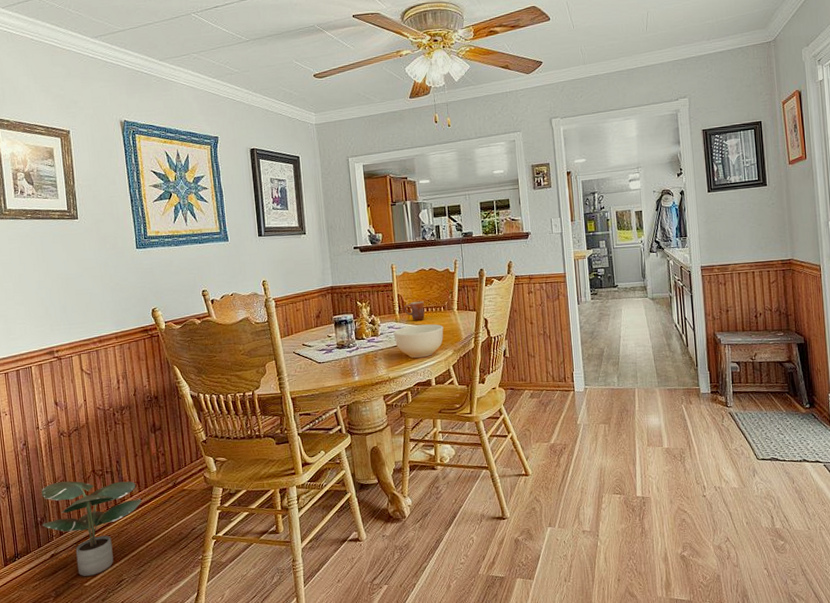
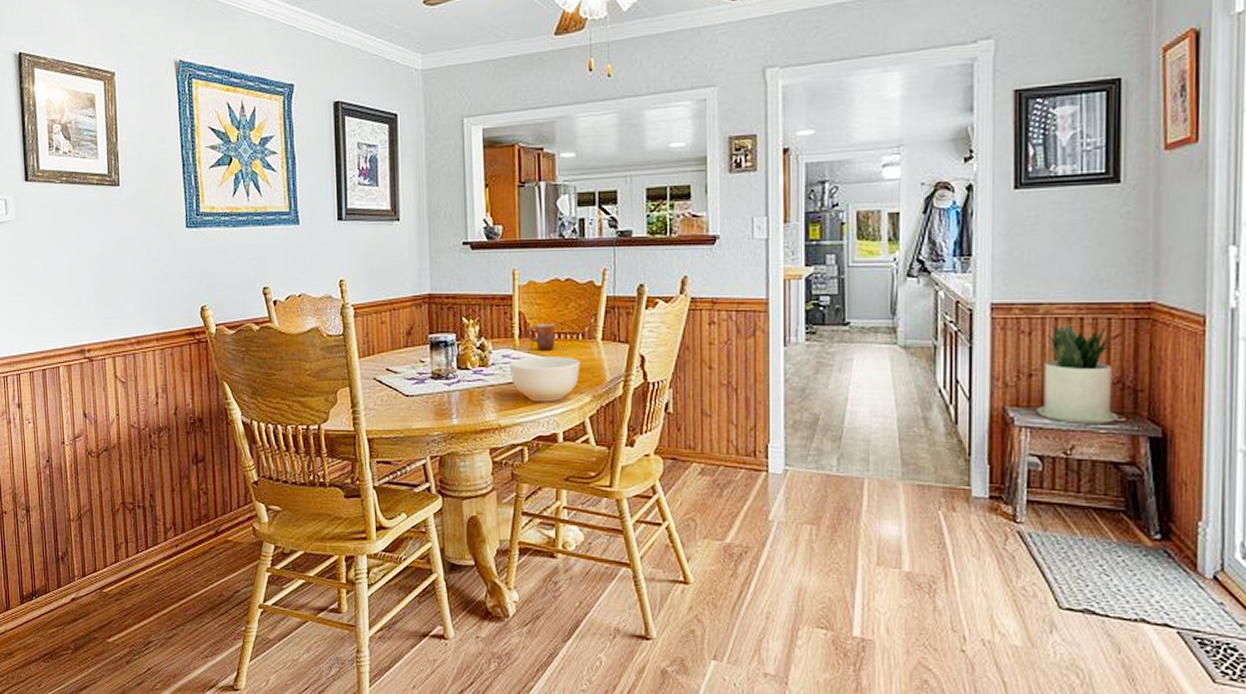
potted plant: present [41,481,142,577] -> none [63,511,177,632]
planter: none [732,275,779,339] -> present [1036,322,1118,424]

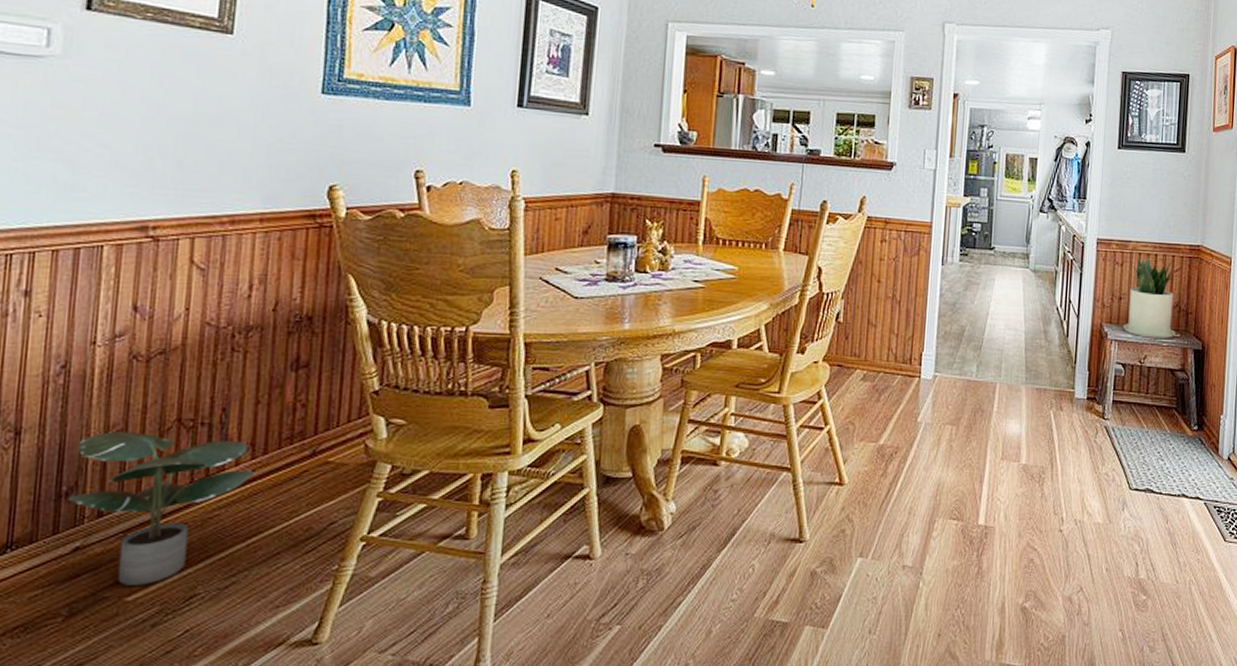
potted plant: none [63,511,177,632] -> present [68,431,254,587]
bowl: present [509,357,580,402] -> none [690,263,761,309]
mug: present [527,323,556,350] -> none [711,230,741,258]

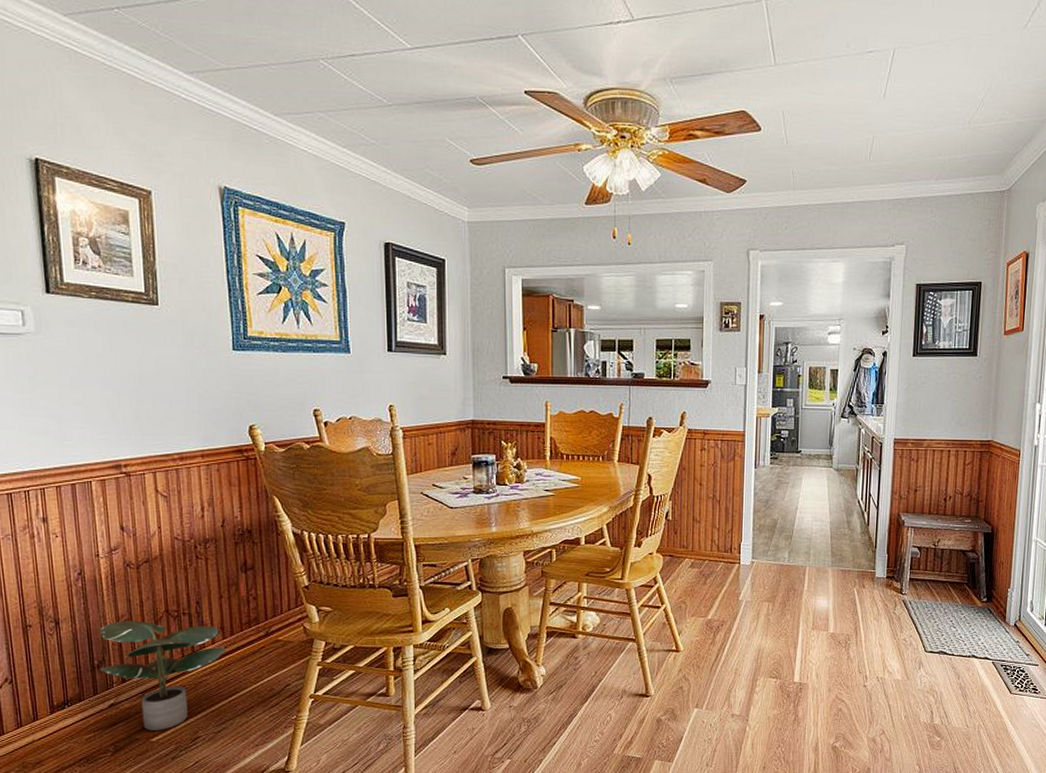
planter: present [1122,257,1176,339] -> none [918,453,967,524]

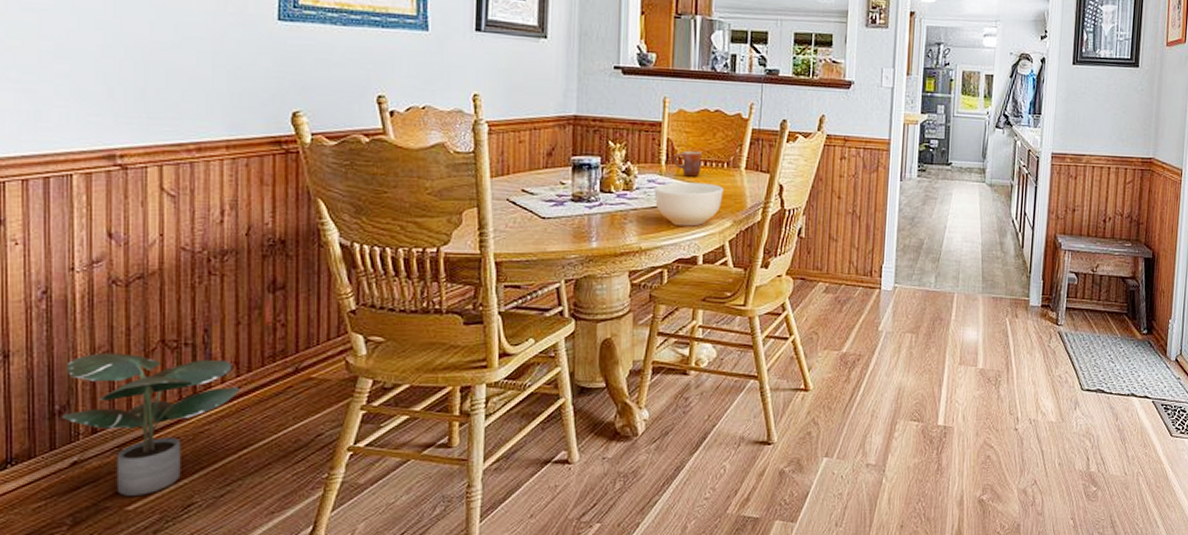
bowl: none [541,475,600,512] -> present [654,182,724,227]
mug: none [557,447,581,470] -> present [674,150,703,177]

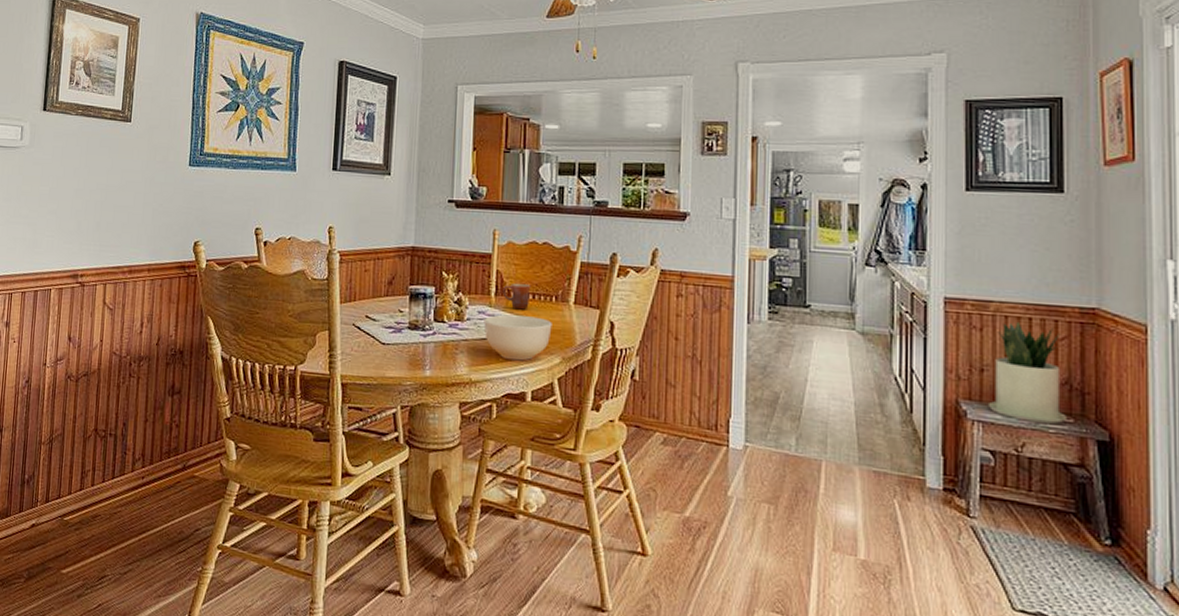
potted plant: present [62,353,239,497] -> none [29,435,143,562]
planter: none [1076,170,1128,248] -> present [987,321,1066,424]

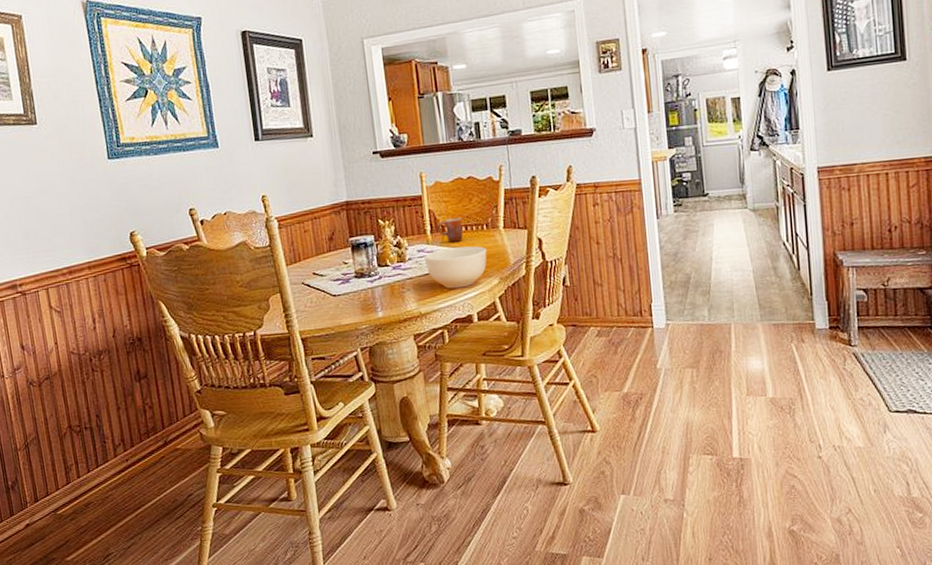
planter: present [987,321,1066,424] -> none [858,177,920,260]

